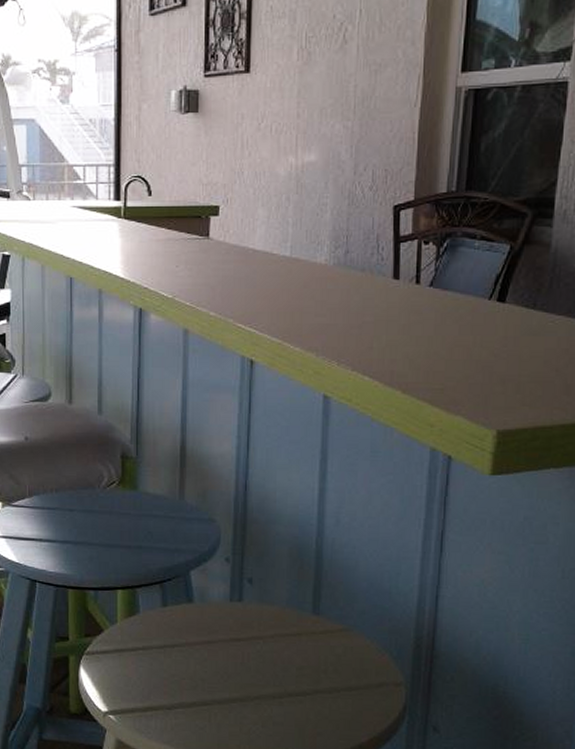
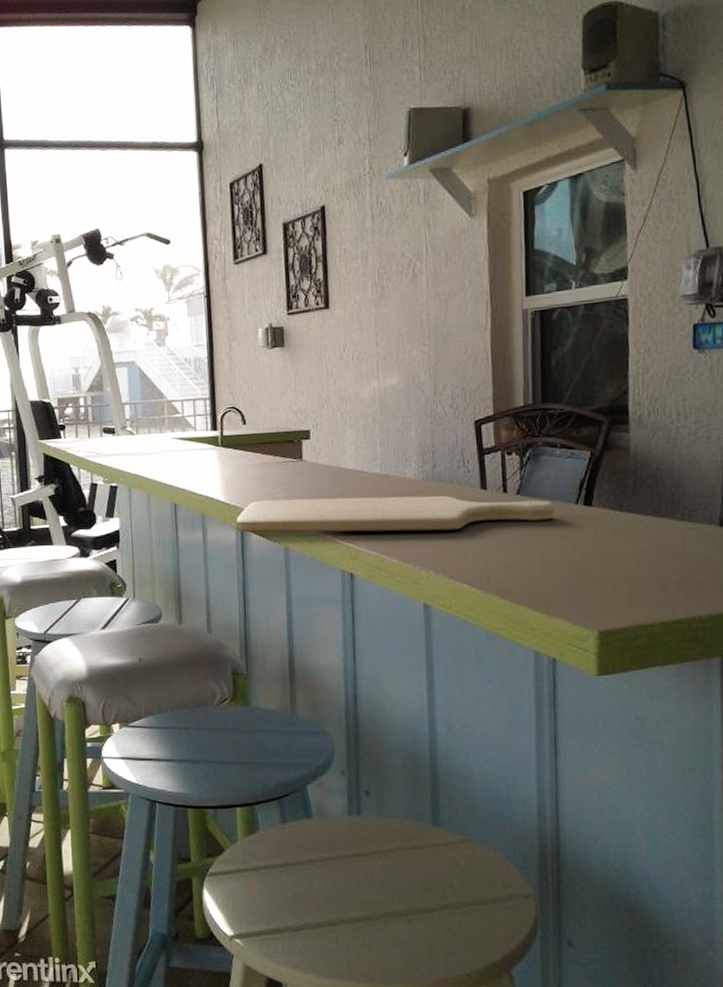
chopping board: none [133,279,467,321] -> present [235,495,555,533]

